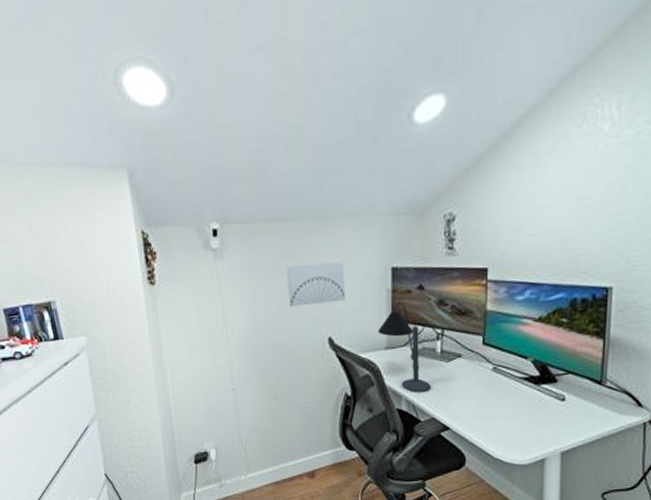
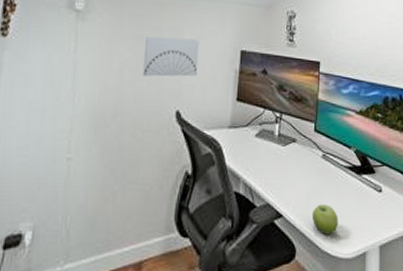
desk lamp: present [377,301,432,392] -> none [223,83,268,175]
fruit: none [482,416,513,444] -> present [311,204,338,235]

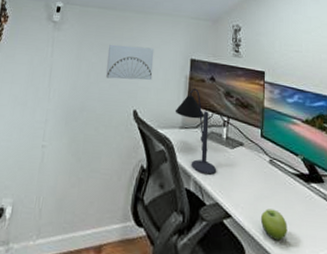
desk lamp: none [223,83,268,175] -> present [175,88,217,175]

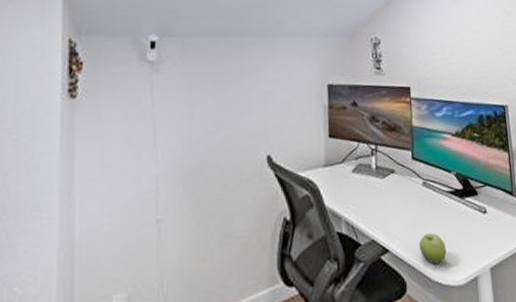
wall art: present [105,44,154,80] -> none [225,78,285,123]
desk lamp: present [175,88,217,175] -> none [315,118,369,213]

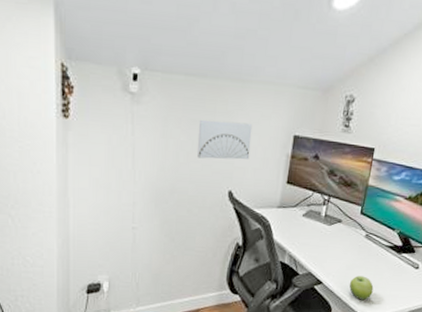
wall art: none [225,78,285,123] -> present [196,119,253,160]

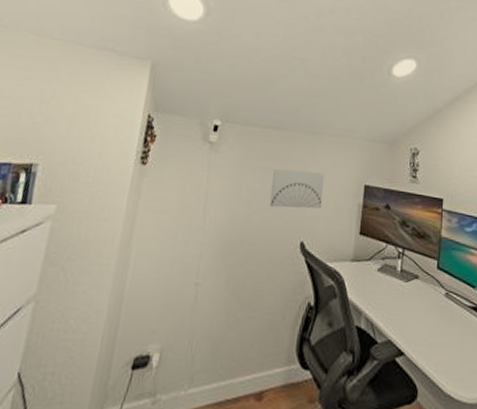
fruit: present [349,276,374,300] -> none [434,344,462,377]

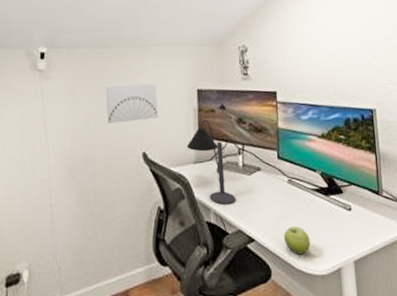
desk lamp: none [346,217,390,311] -> present [186,119,237,205]
fruit: none [434,344,462,377] -> present [283,226,311,255]

